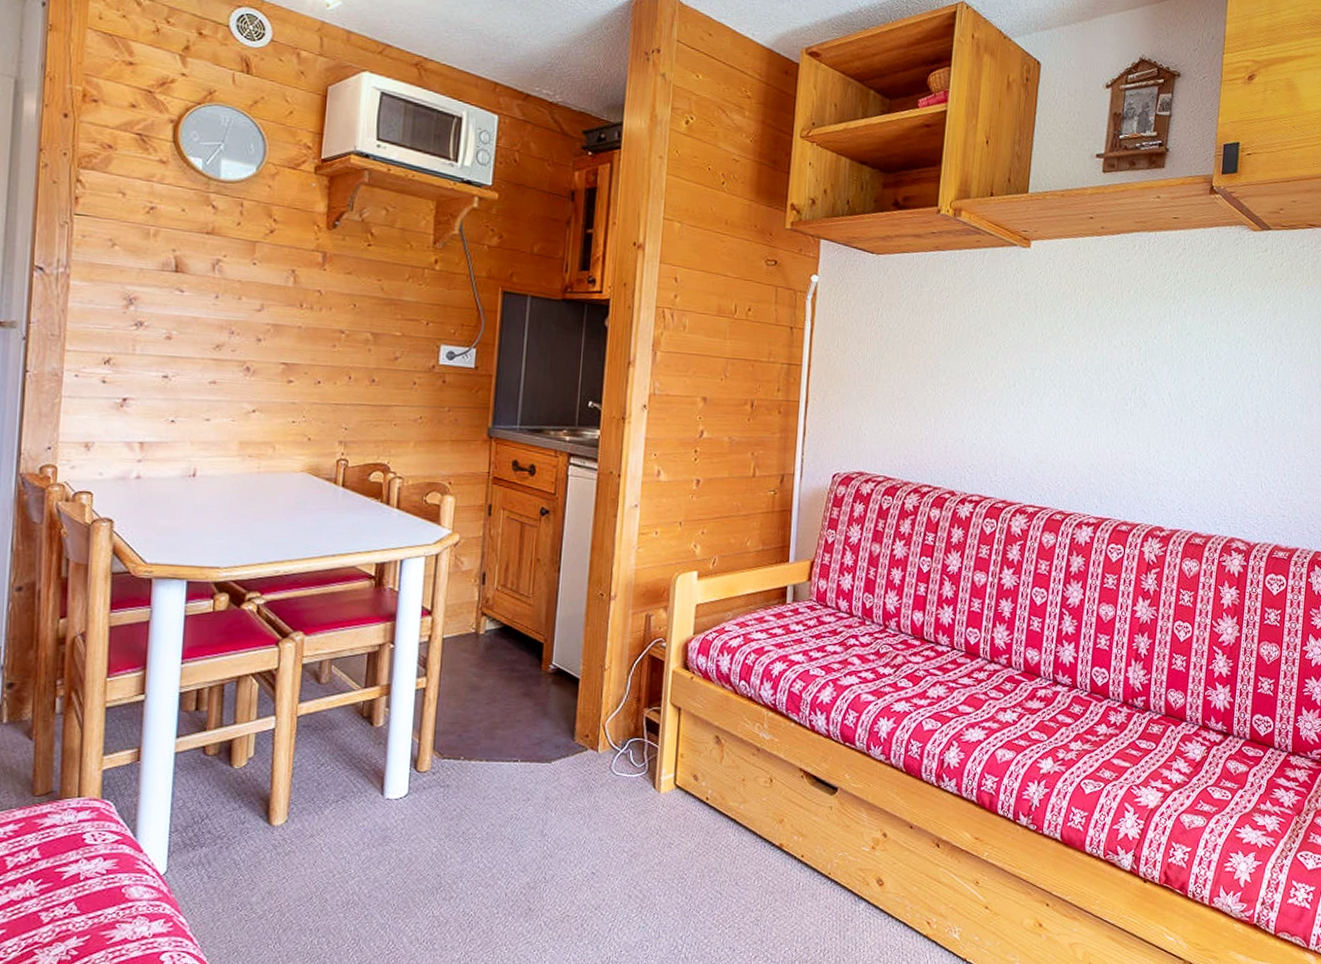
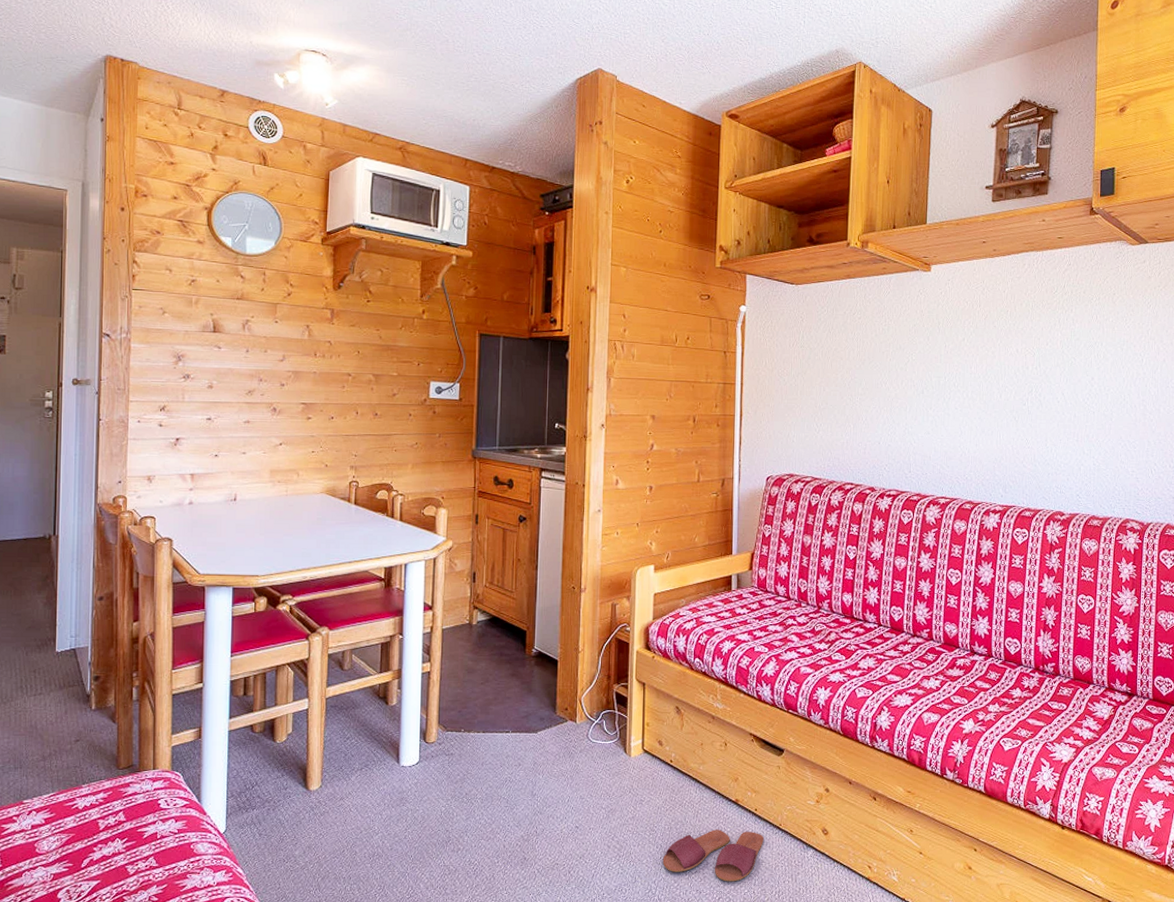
slippers: none [691,878,810,938] -> present [662,829,764,882]

